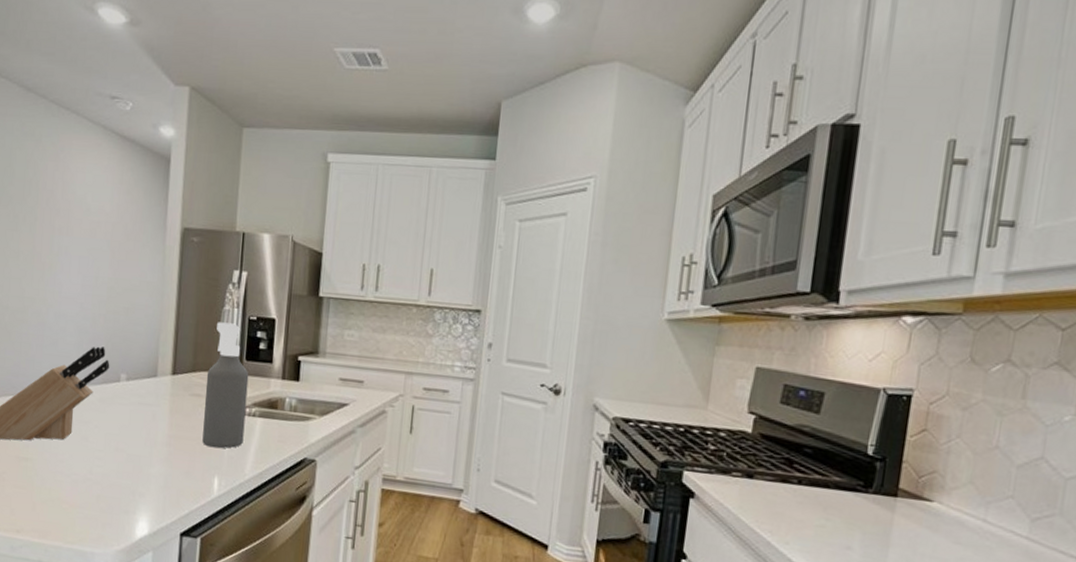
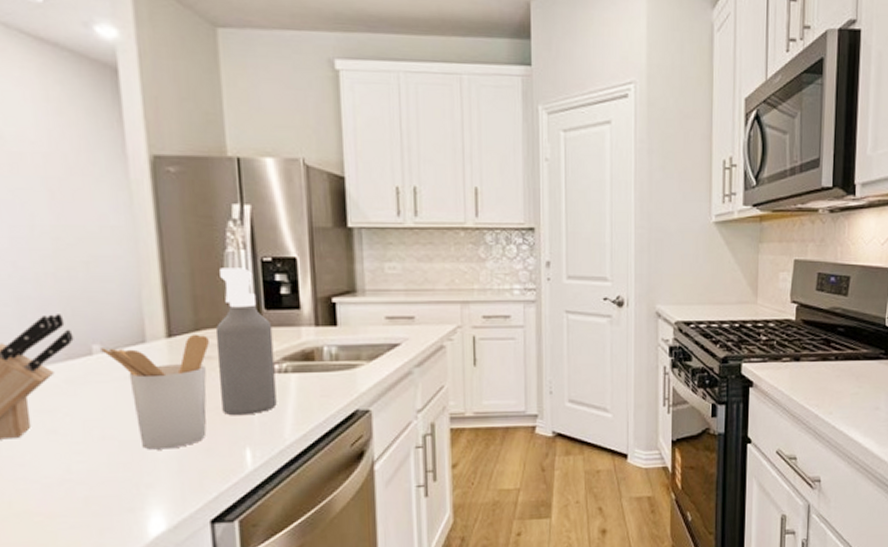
utensil holder: none [126,374,201,467] -> present [101,334,209,450]

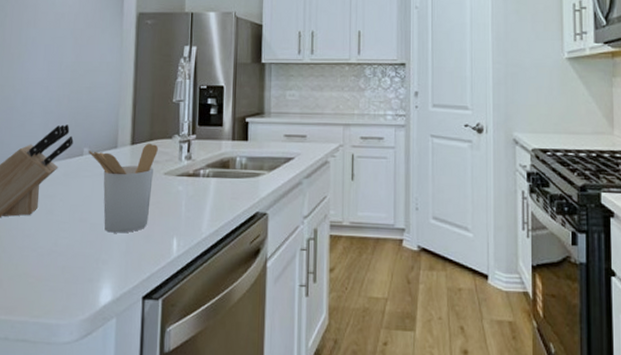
spray bottle: present [215,268,277,416] -> none [161,93,202,210]

